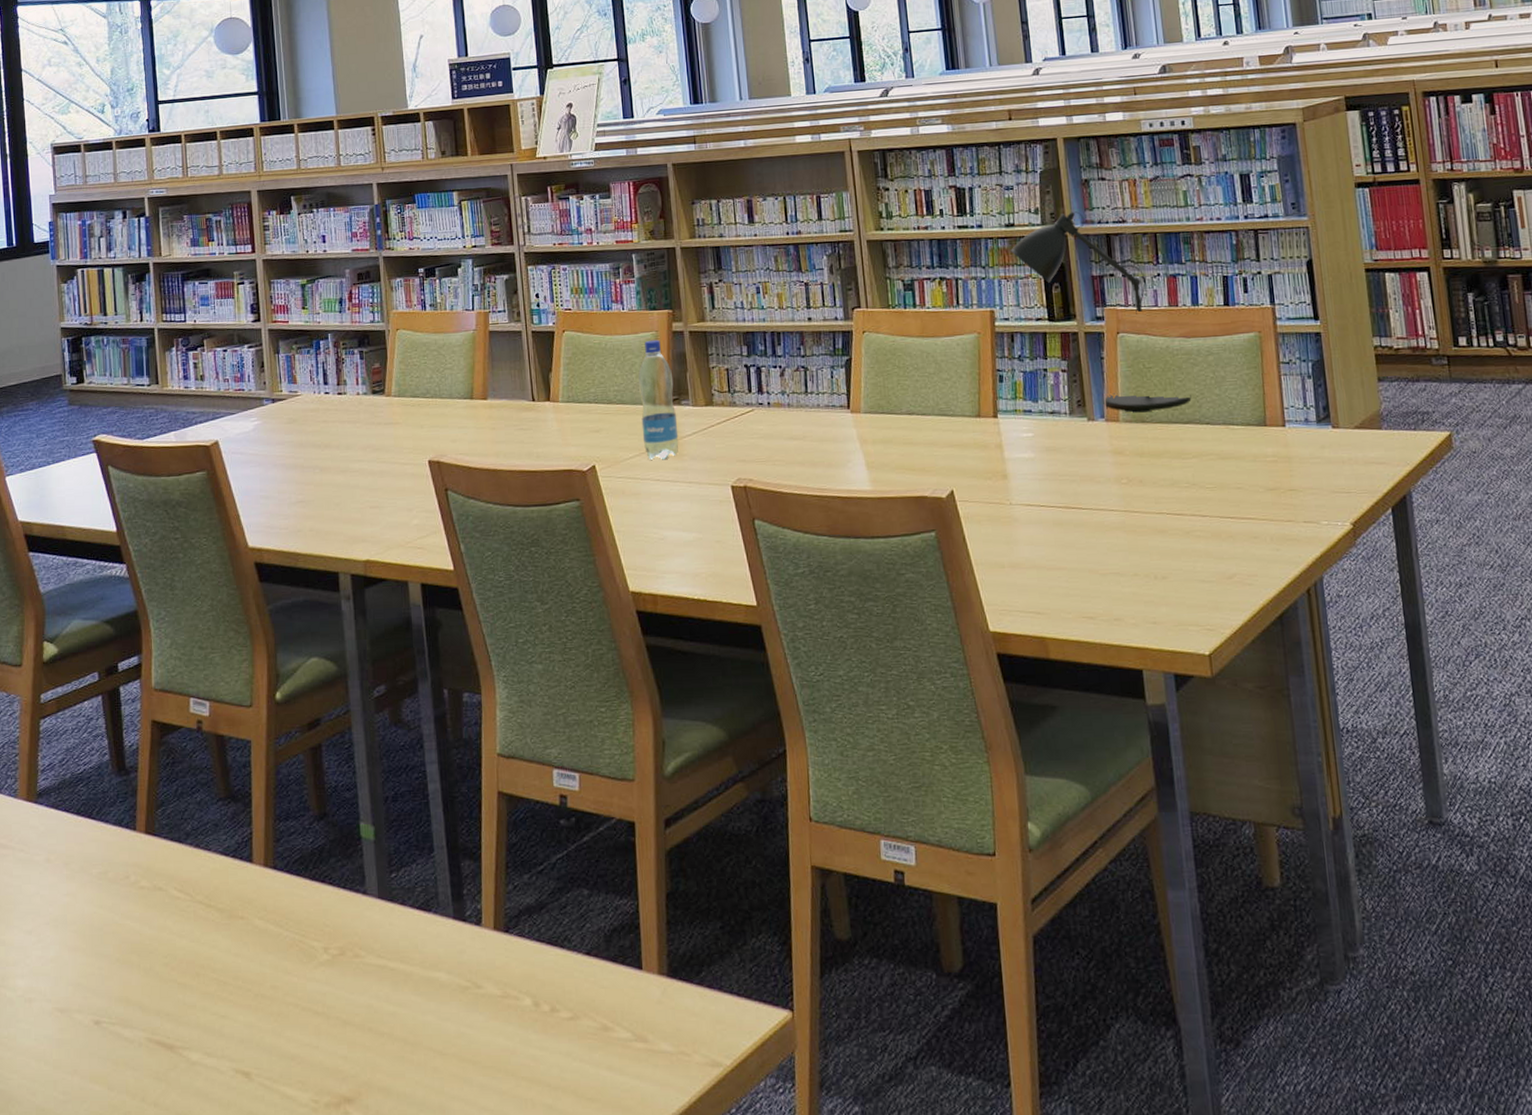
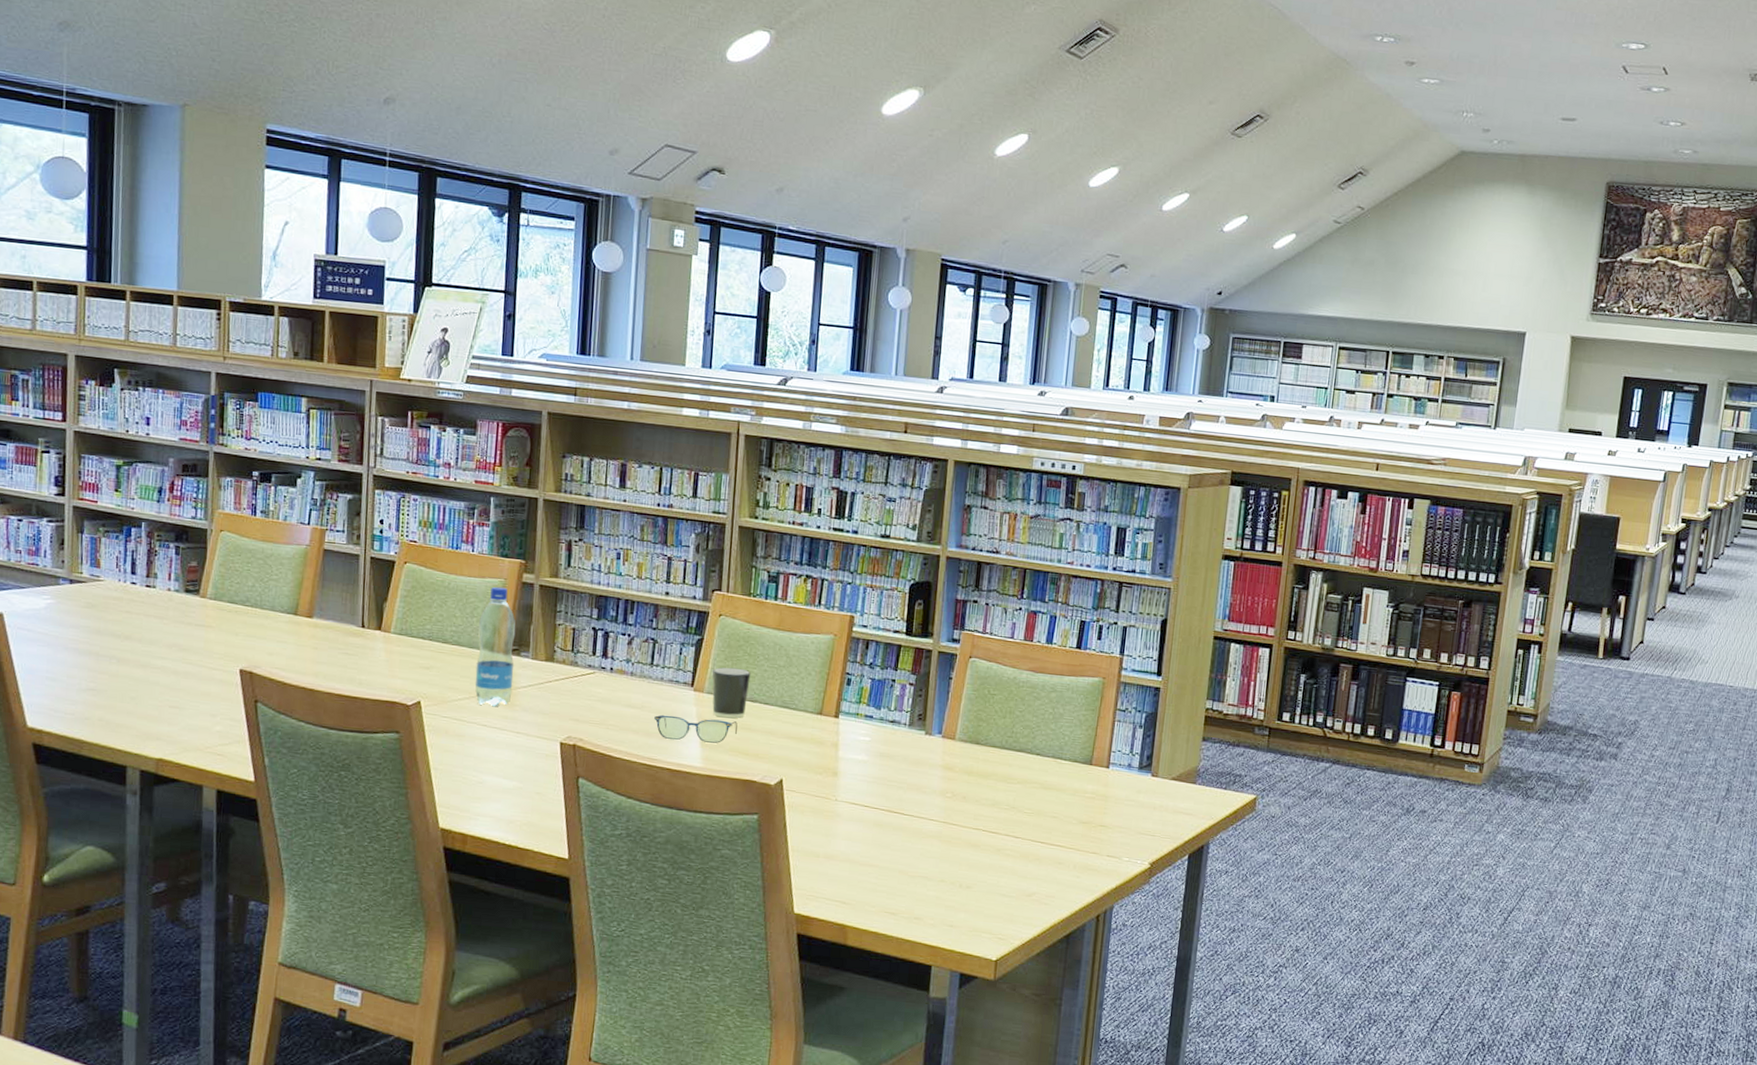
glasses: none [817,437,900,467] -> present [654,714,738,744]
mug: none [866,382,905,436] -> present [712,667,751,719]
desk lamp: present [1011,211,1192,412] -> none [881,534,1028,736]

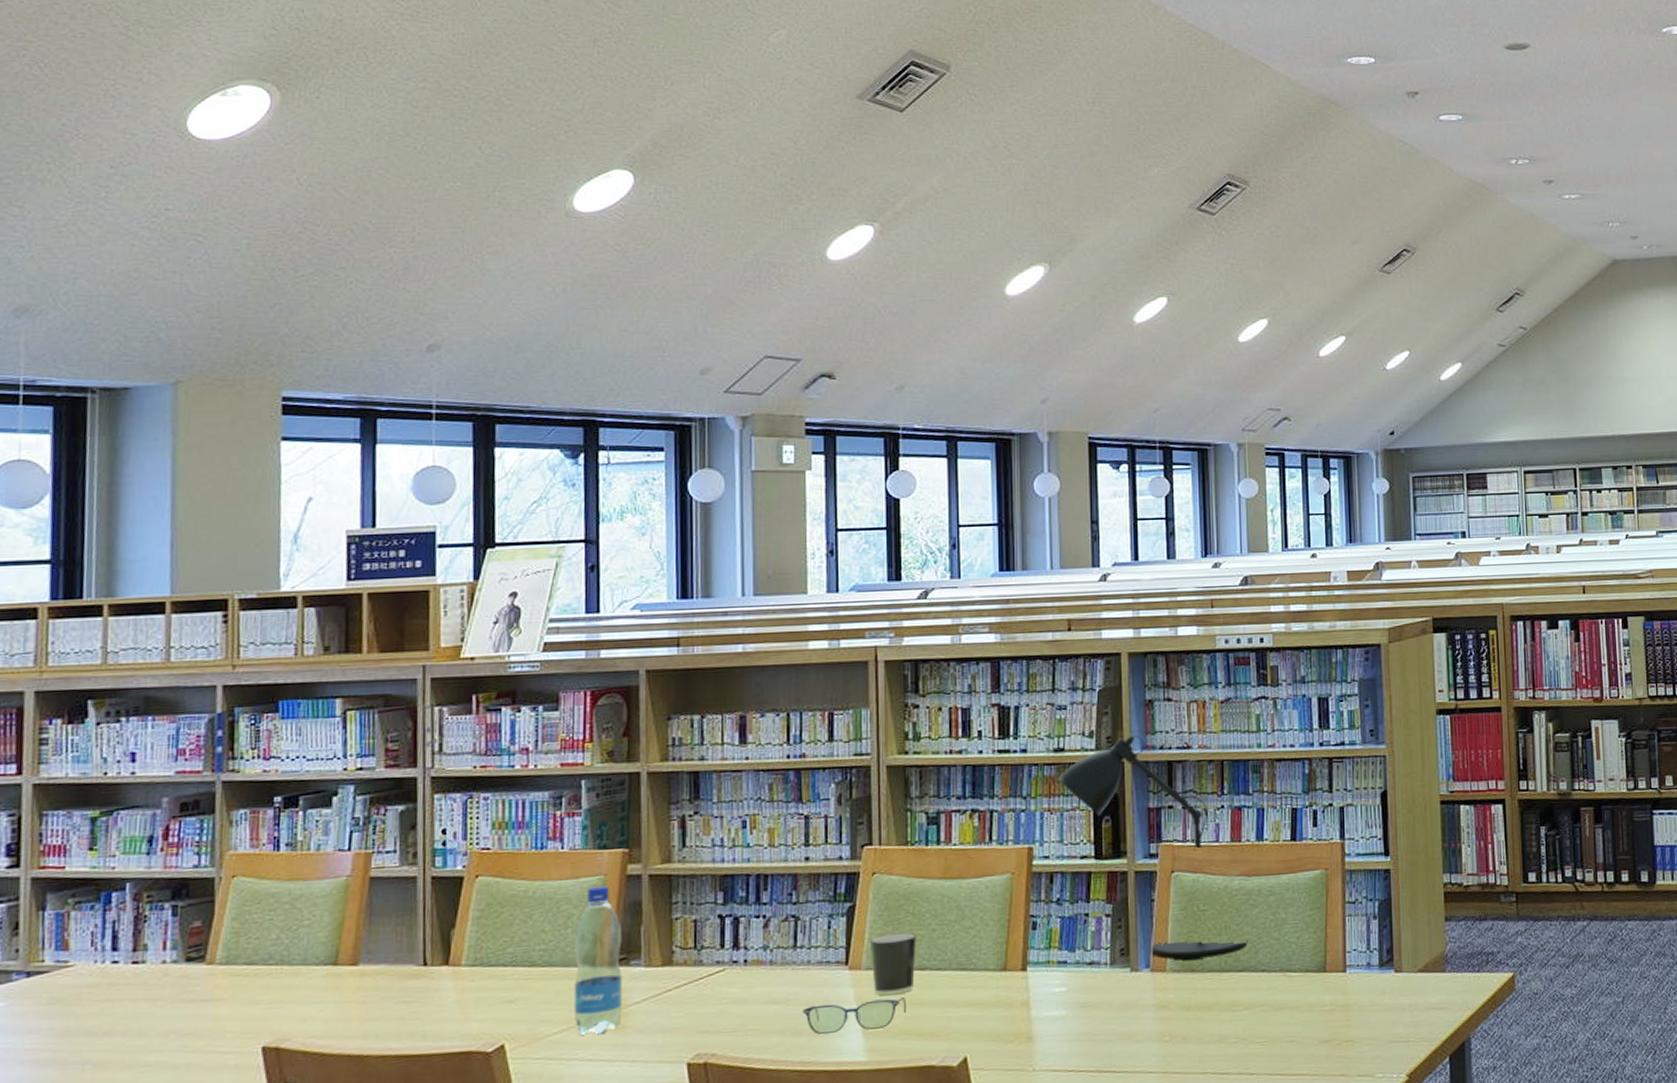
desk lamp: none [881,534,1028,736] -> present [1058,735,1248,961]

